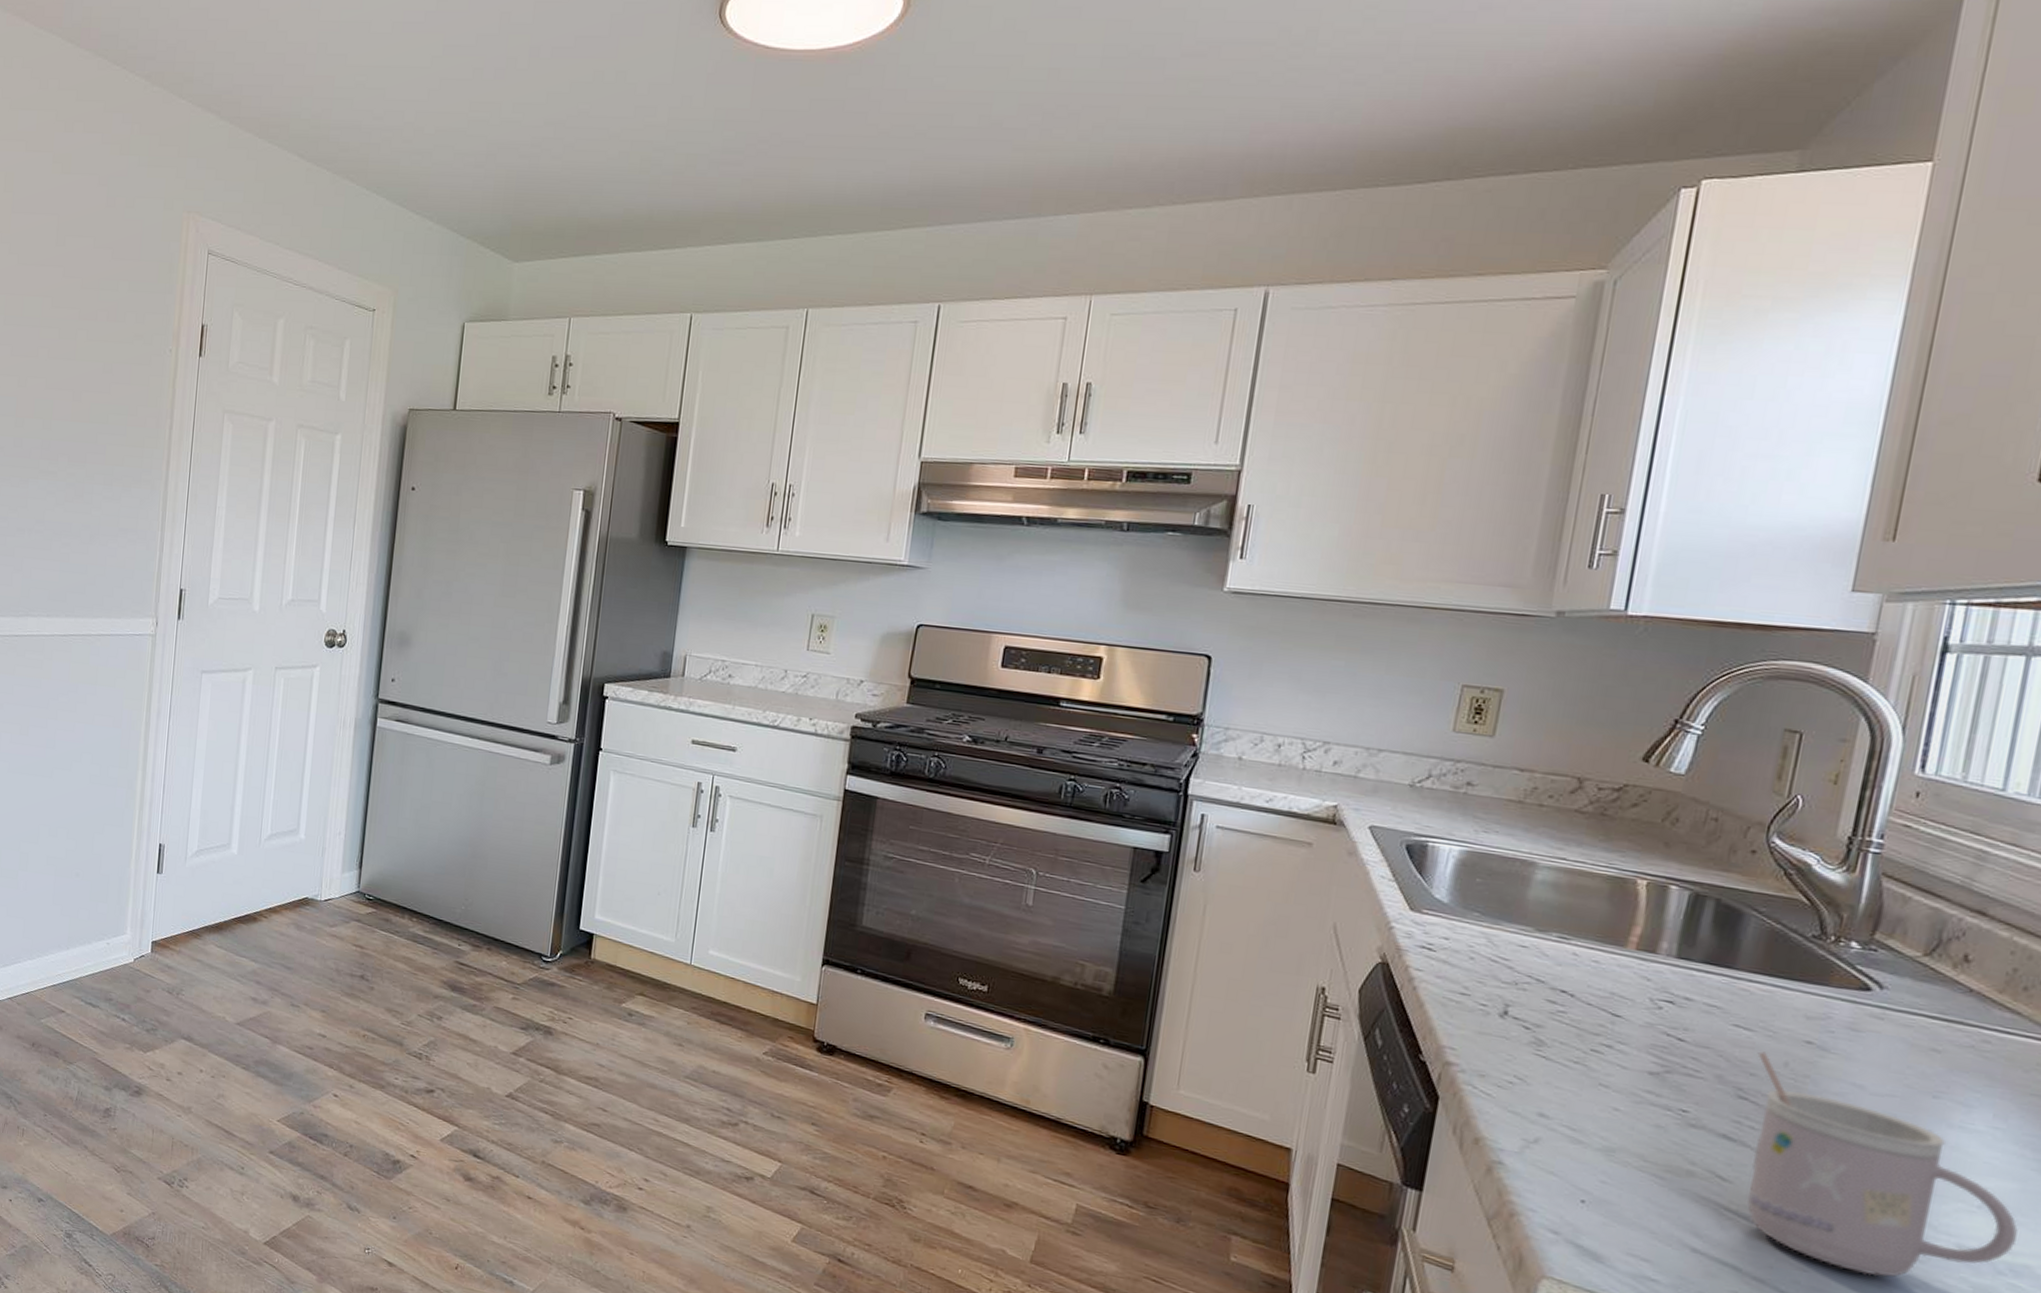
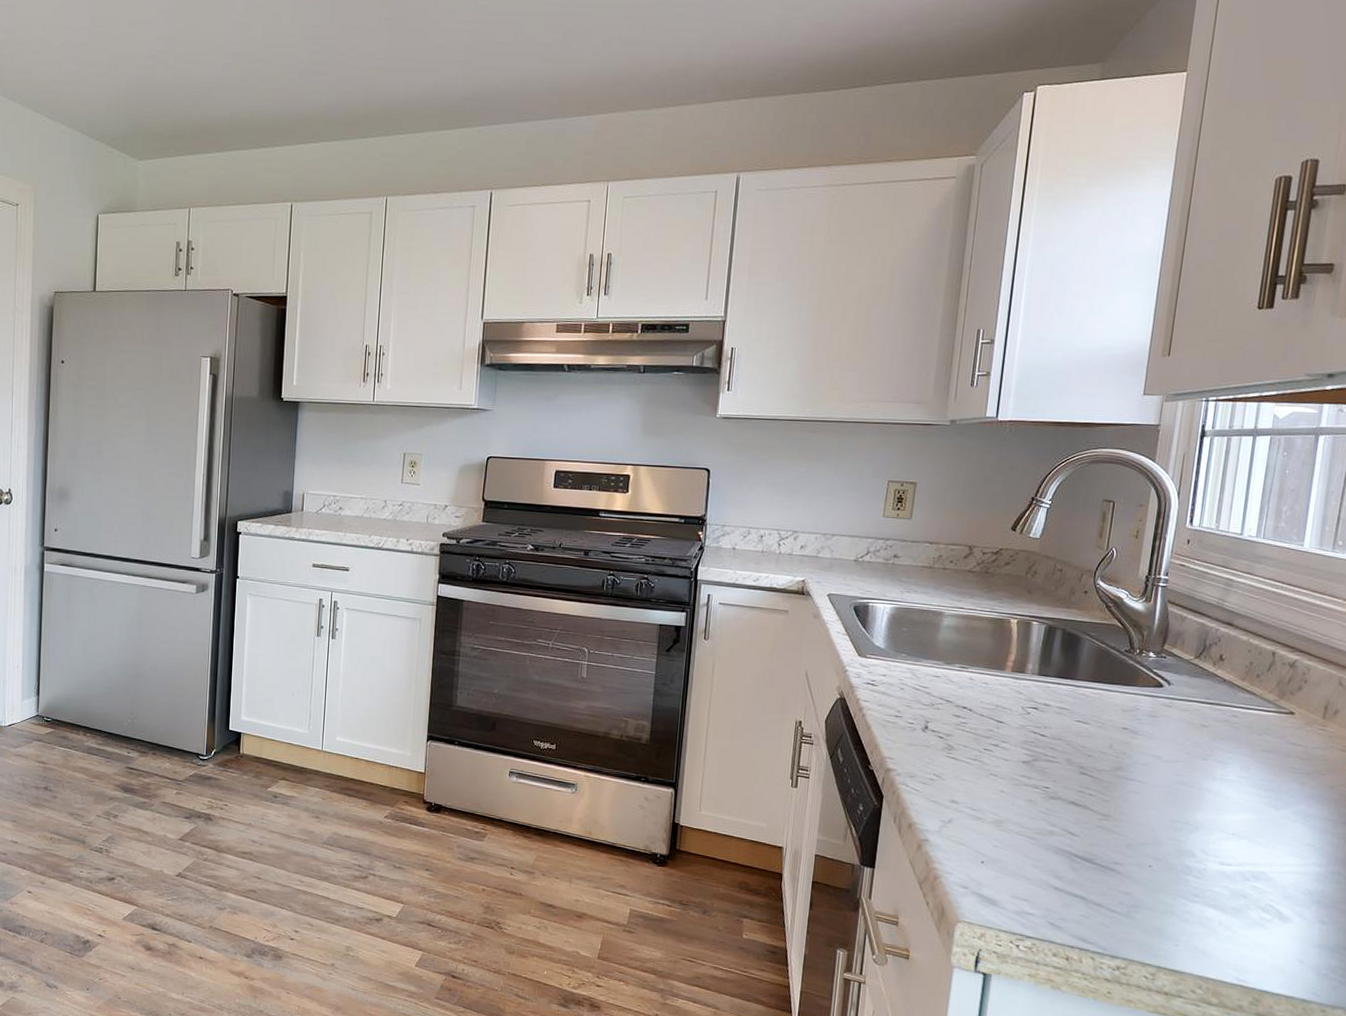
mug: present [1747,1051,2018,1277] -> none [1088,738,1257,892]

